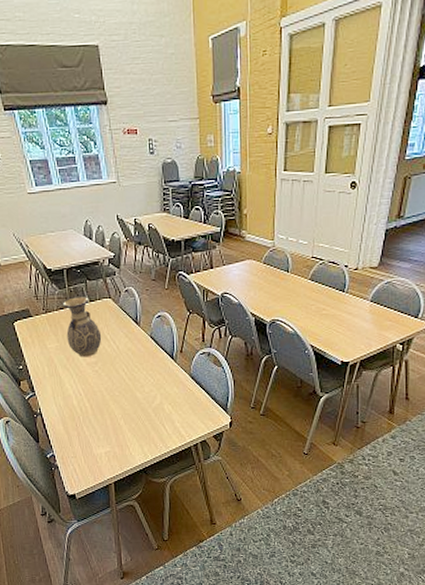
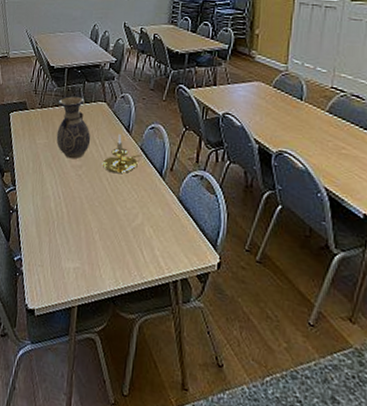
candle holder: none [116,327,153,364] -> present [102,134,143,174]

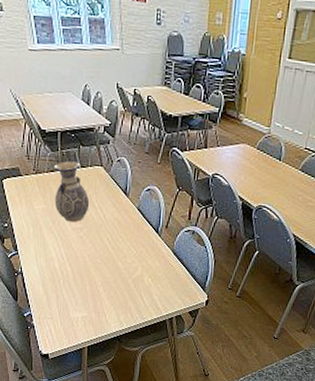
candle holder: present [102,134,143,174] -> none [102,197,140,234]

